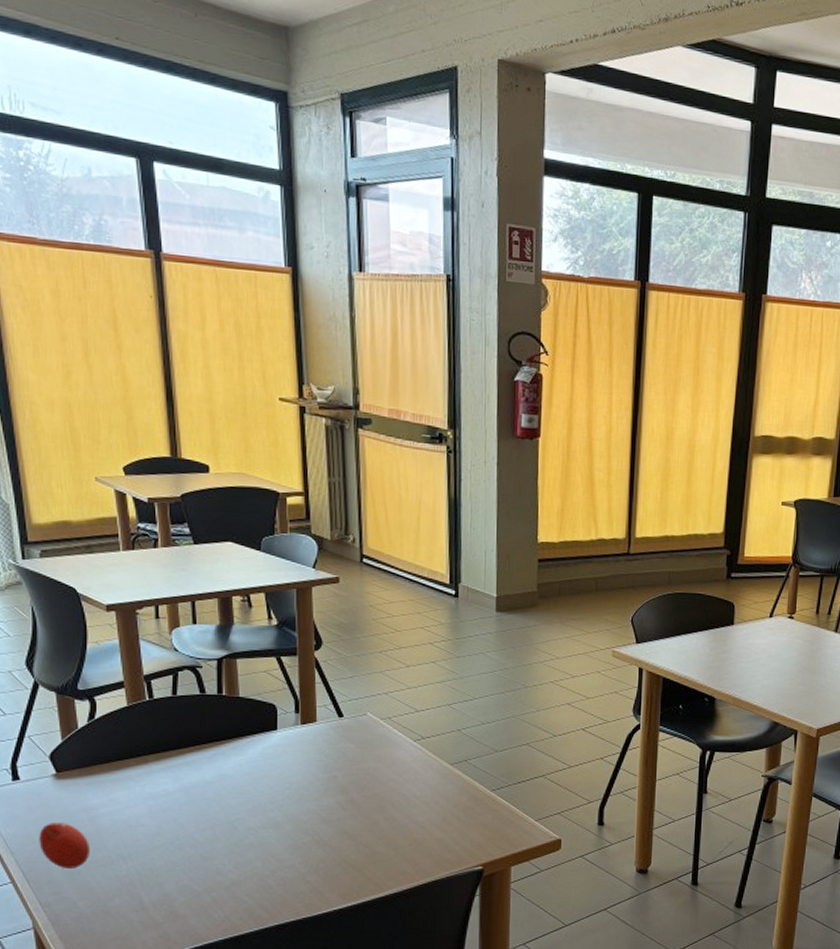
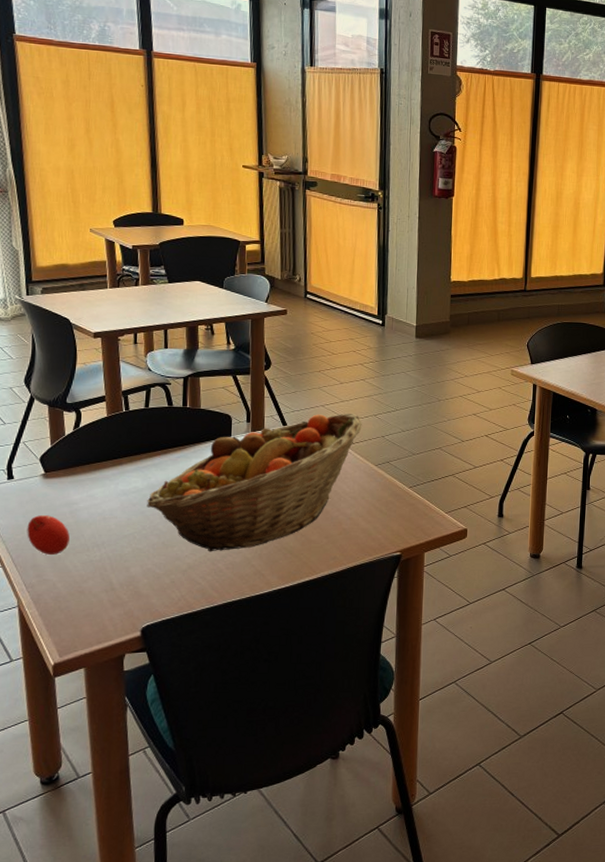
fruit basket: none [180,702,434,866] -> present [147,413,362,552]

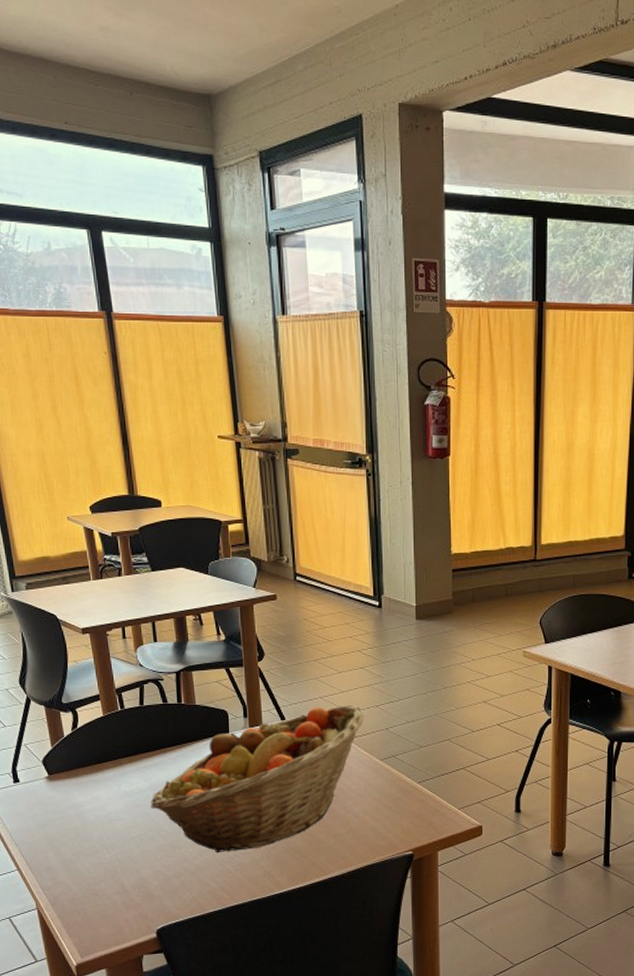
fruit: present [27,515,70,554] -> none [37,818,79,857]

